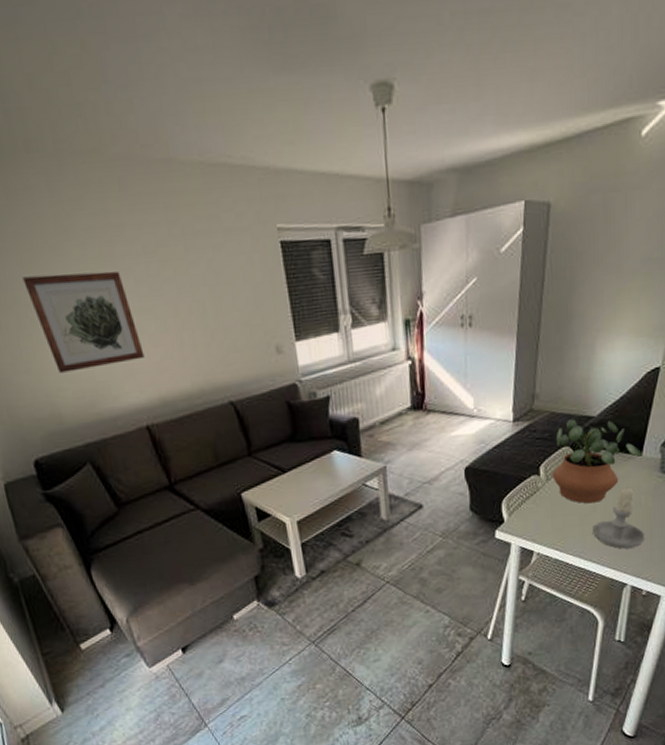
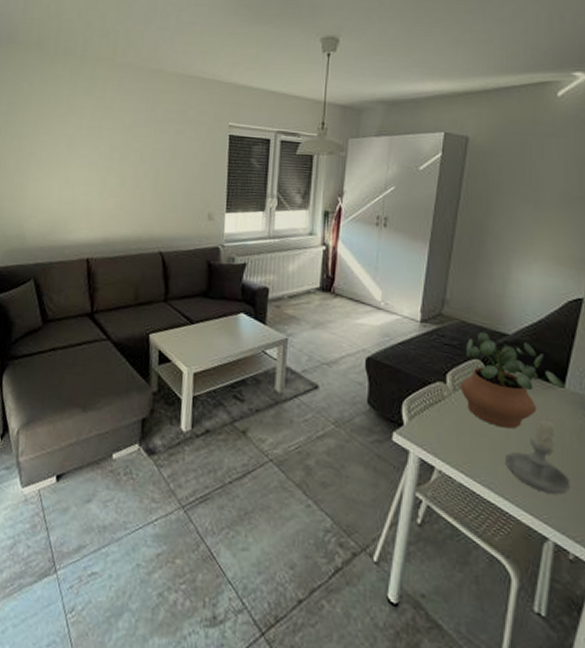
wall art: present [22,271,145,373] -> none [31,133,102,205]

